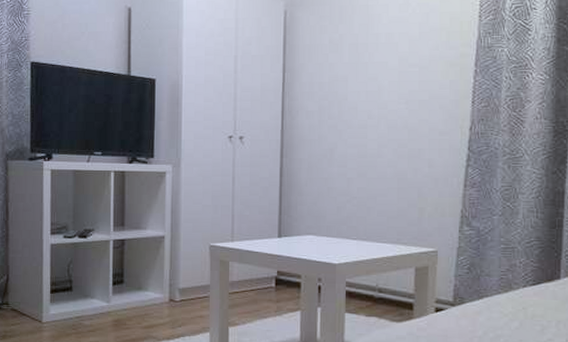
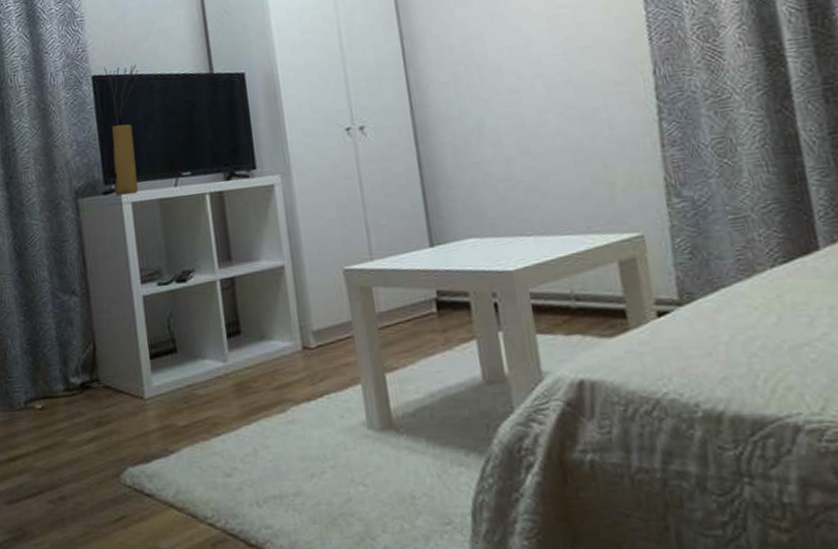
vase: none [38,56,69,164] -> present [104,64,138,196]

